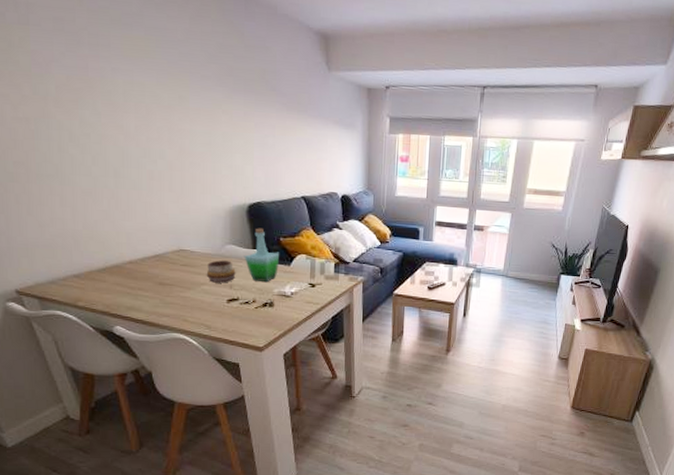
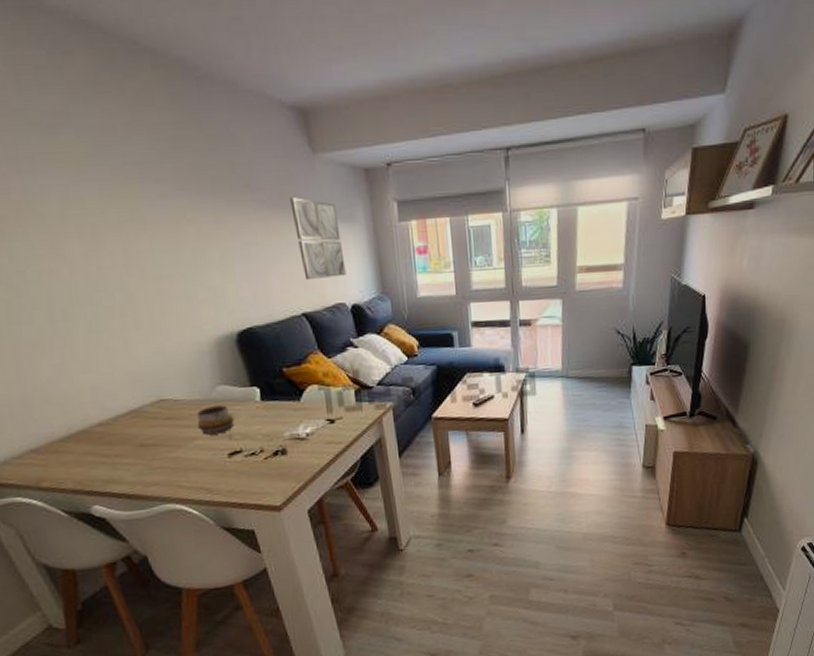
bottle: present [244,228,280,283] -> none [241,359,286,426]
wall art: none [305,103,342,172] -> present [290,197,346,281]

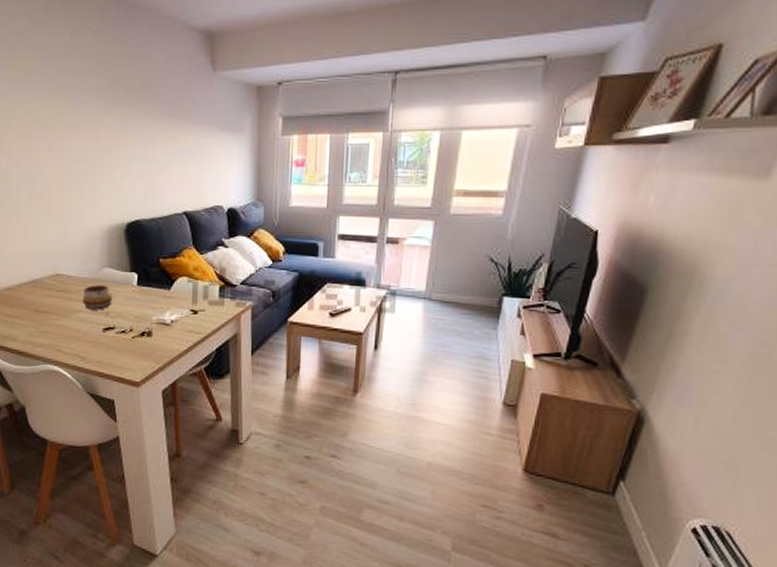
wall art: present [290,197,346,281] -> none [188,109,228,183]

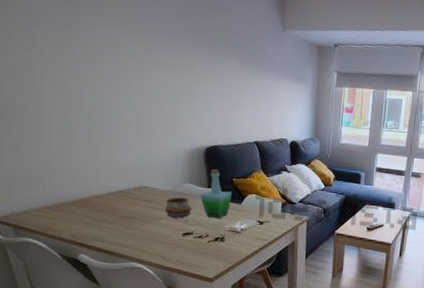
bottle: none [121,248,159,309] -> present [199,169,232,219]

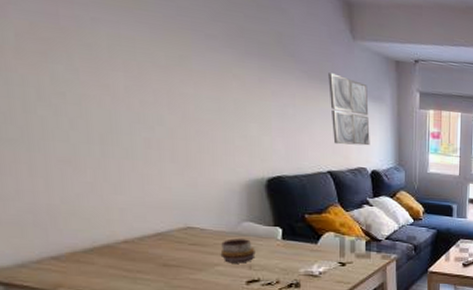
bottle: present [199,169,232,219] -> none [264,204,305,262]
wall art: none [260,58,293,120] -> present [328,73,370,146]

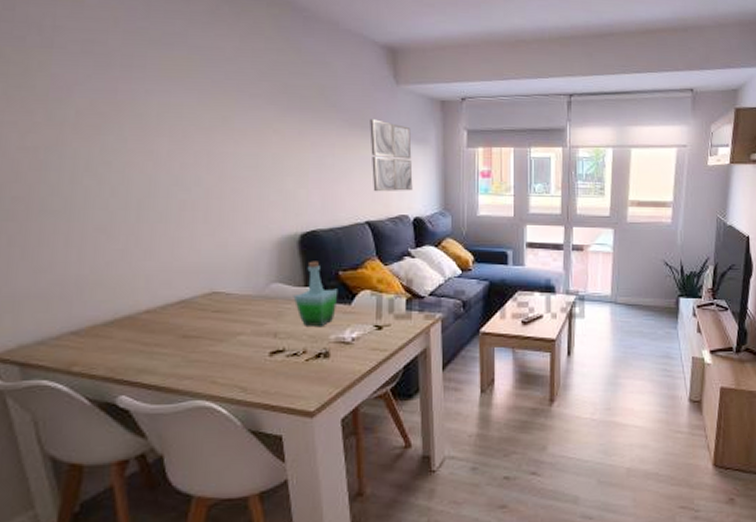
decorative bowl: present [220,238,256,263] -> none [244,303,283,331]
bottle: none [264,204,305,262] -> present [293,261,338,328]

